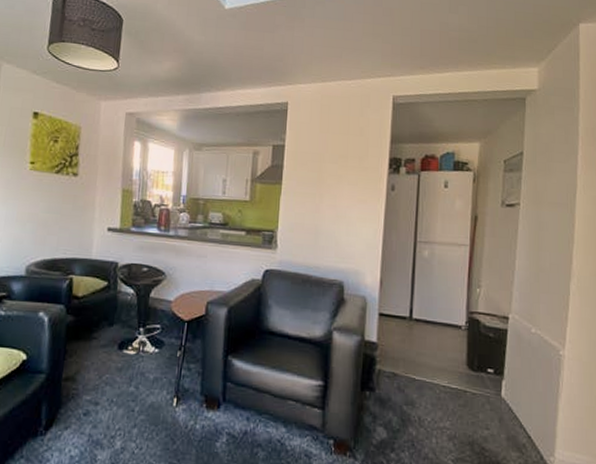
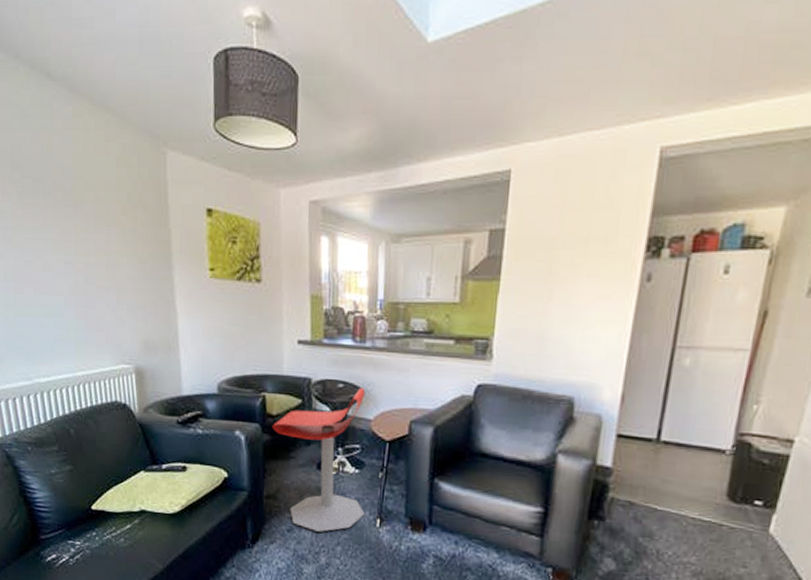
stool: none [76,271,167,414] -> present [272,387,365,532]

